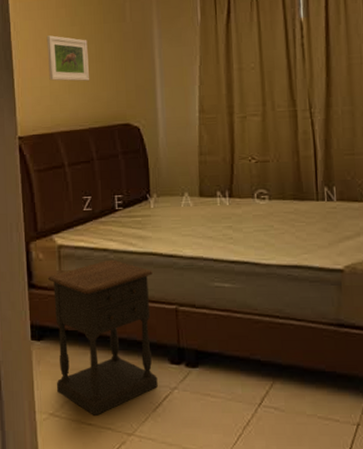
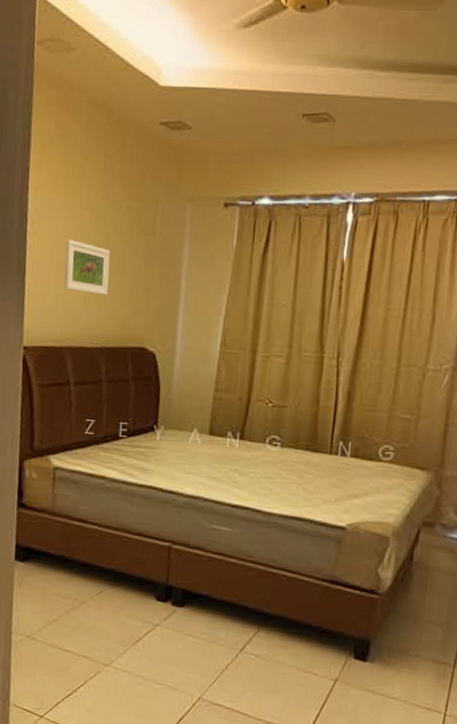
nightstand: present [47,259,158,416] -> none [36,487,150,643]

